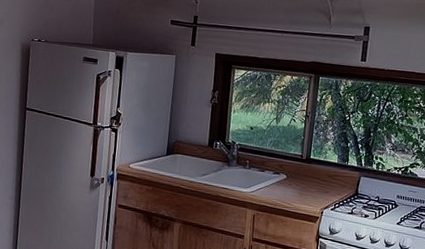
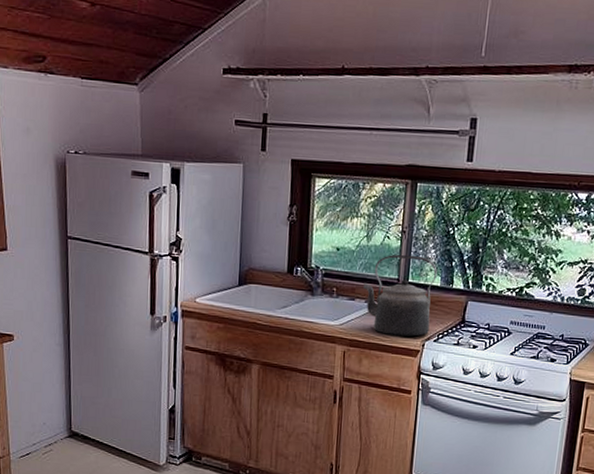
kettle: none [272,135,335,205] -> present [363,255,438,337]

